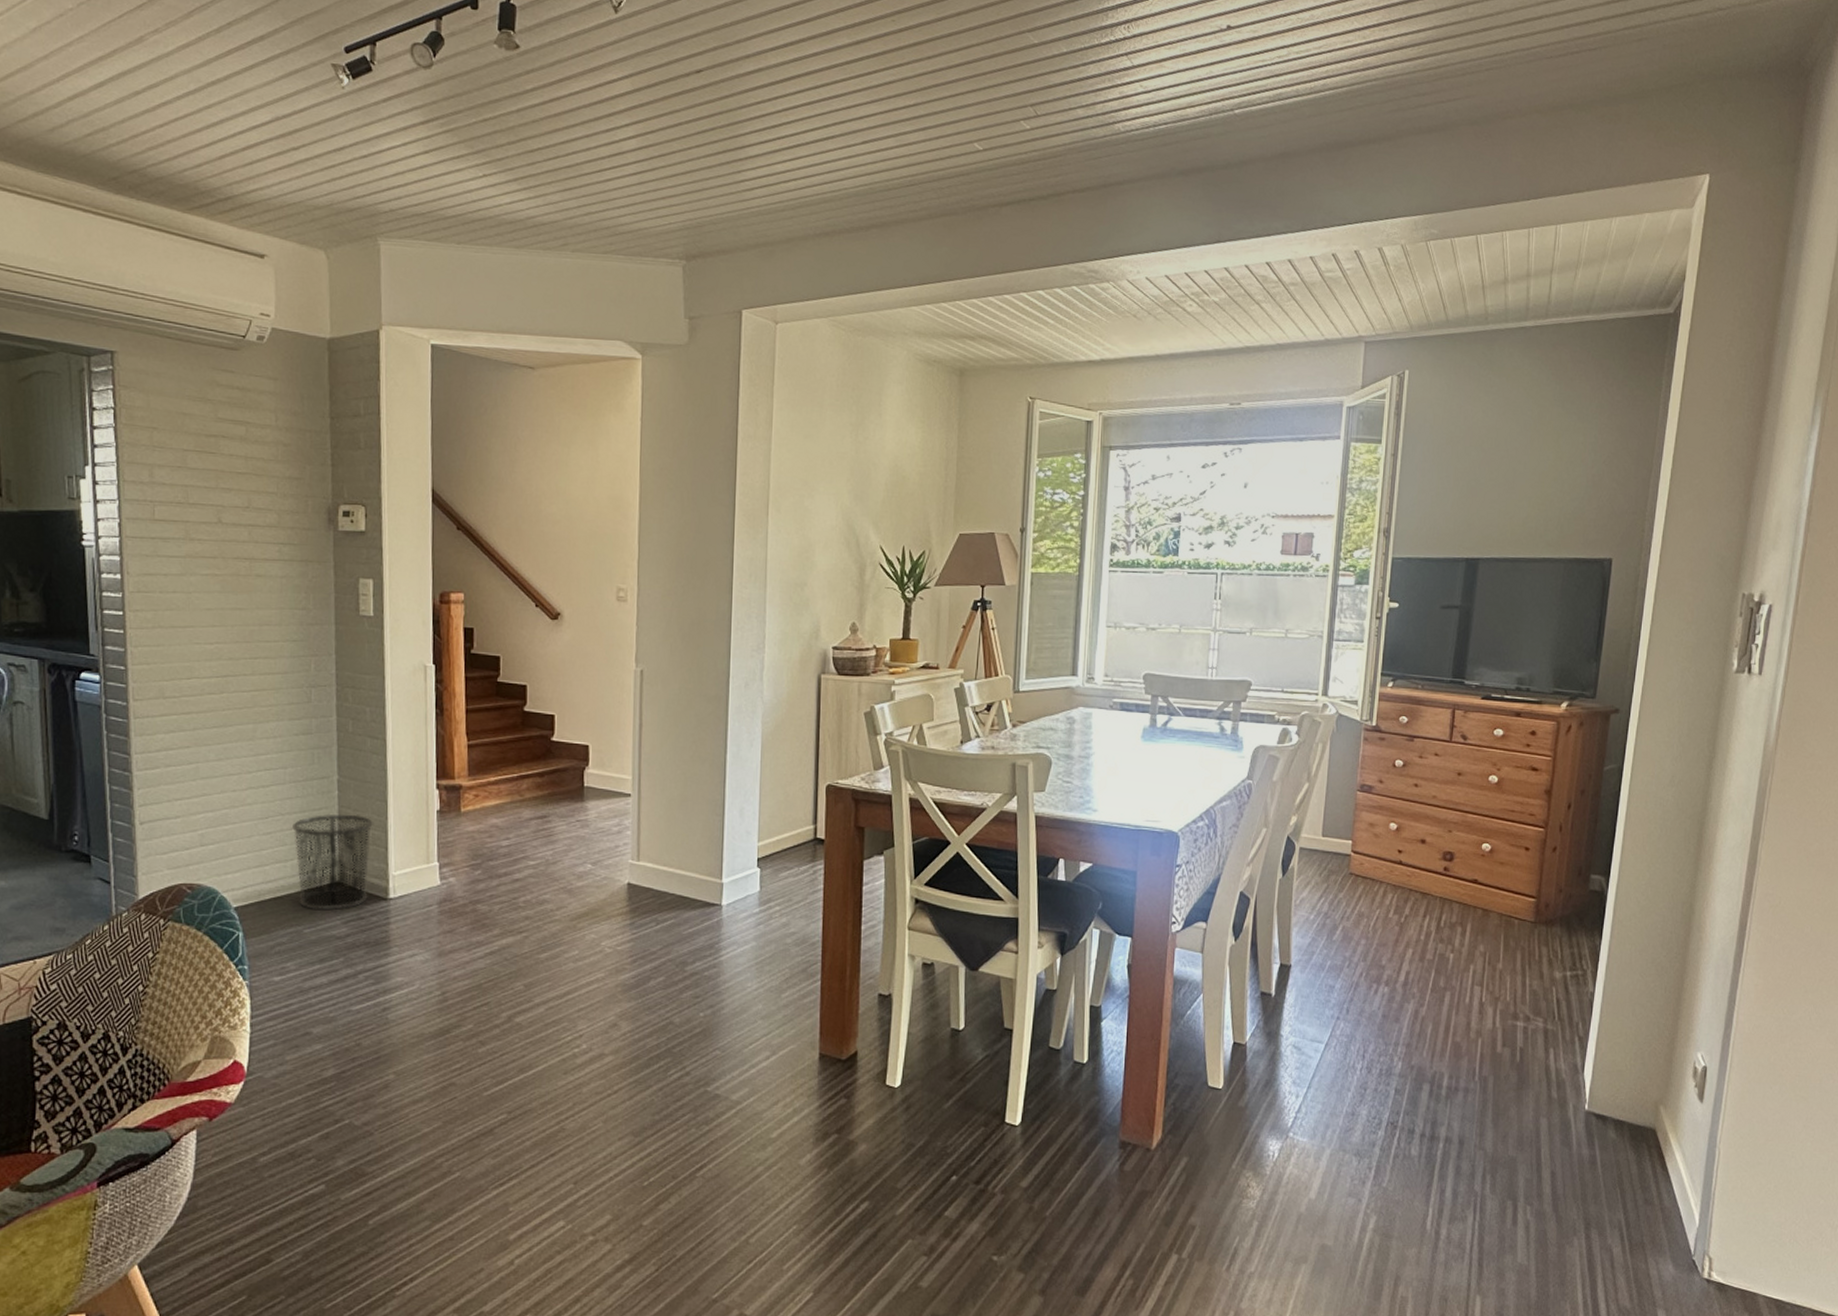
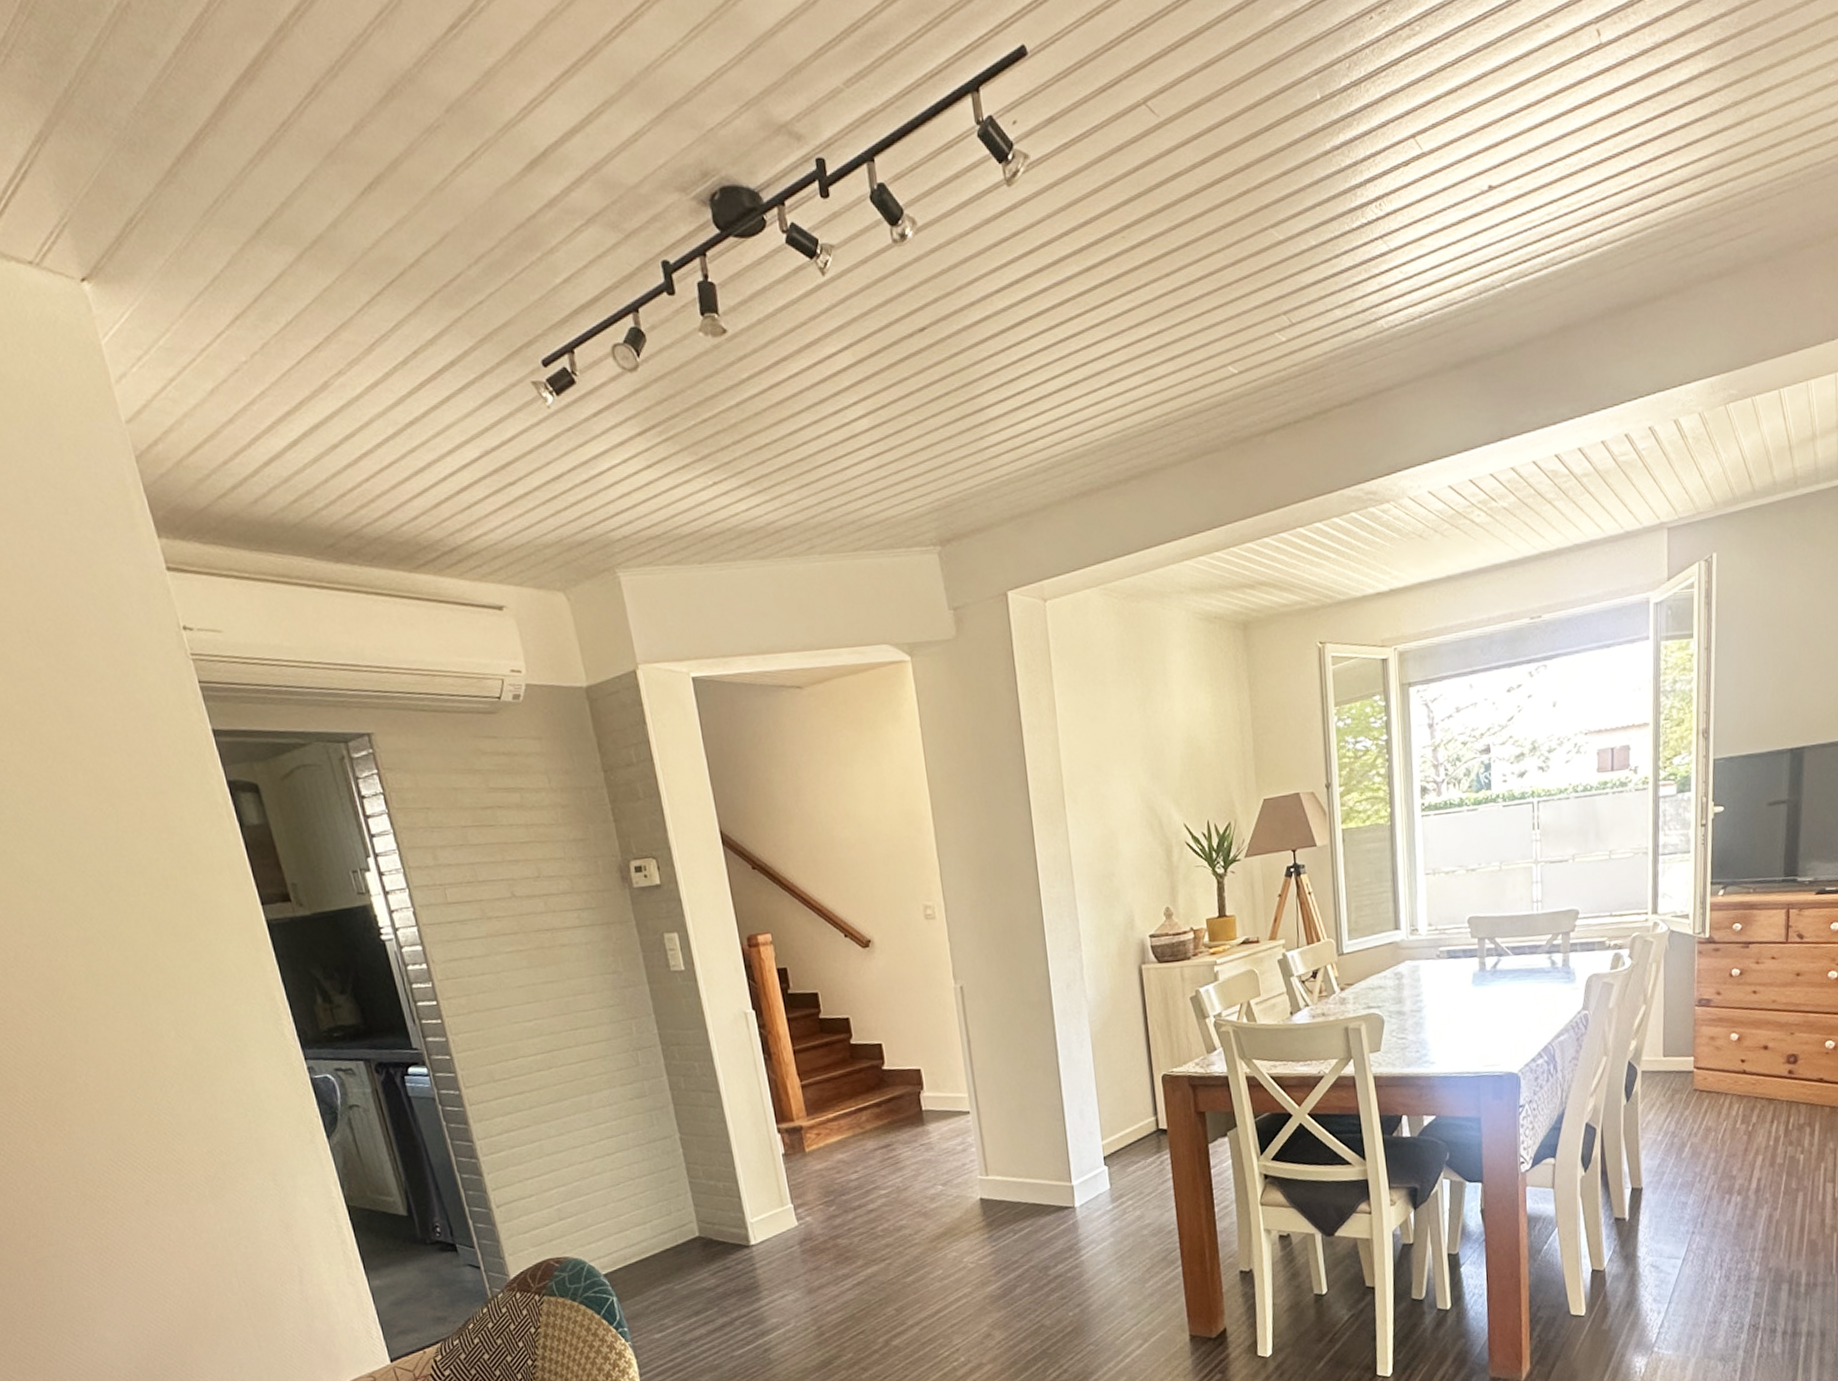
waste bin: present [292,813,373,910] -> none [644,1168,731,1266]

